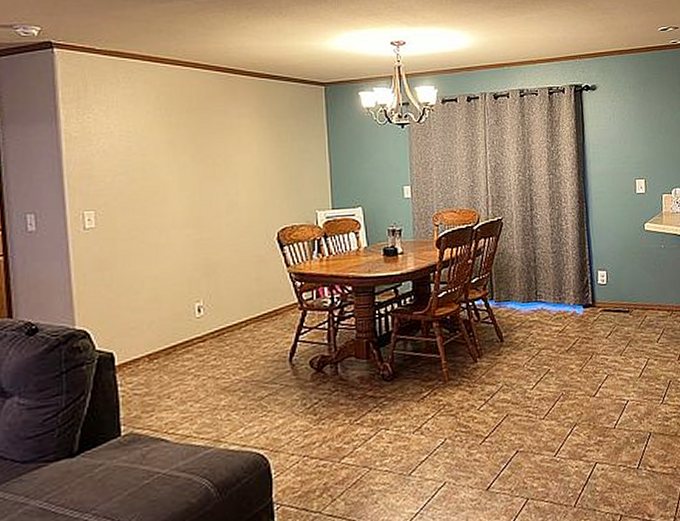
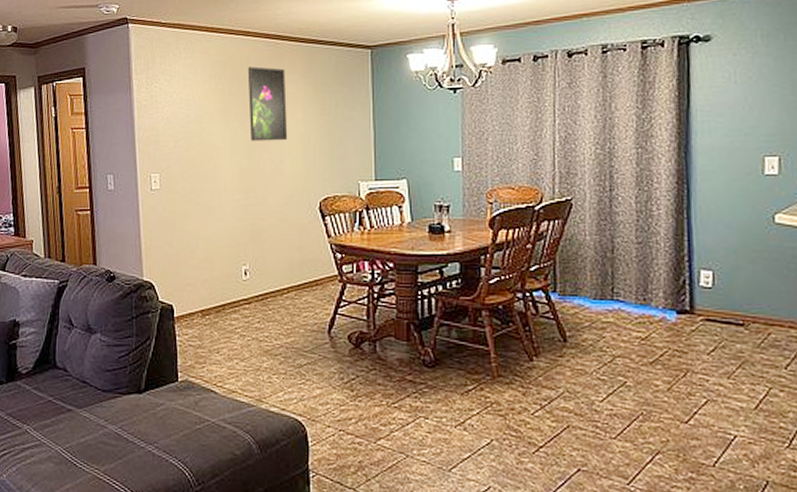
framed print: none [197,99,243,175] -> present [247,66,288,142]

